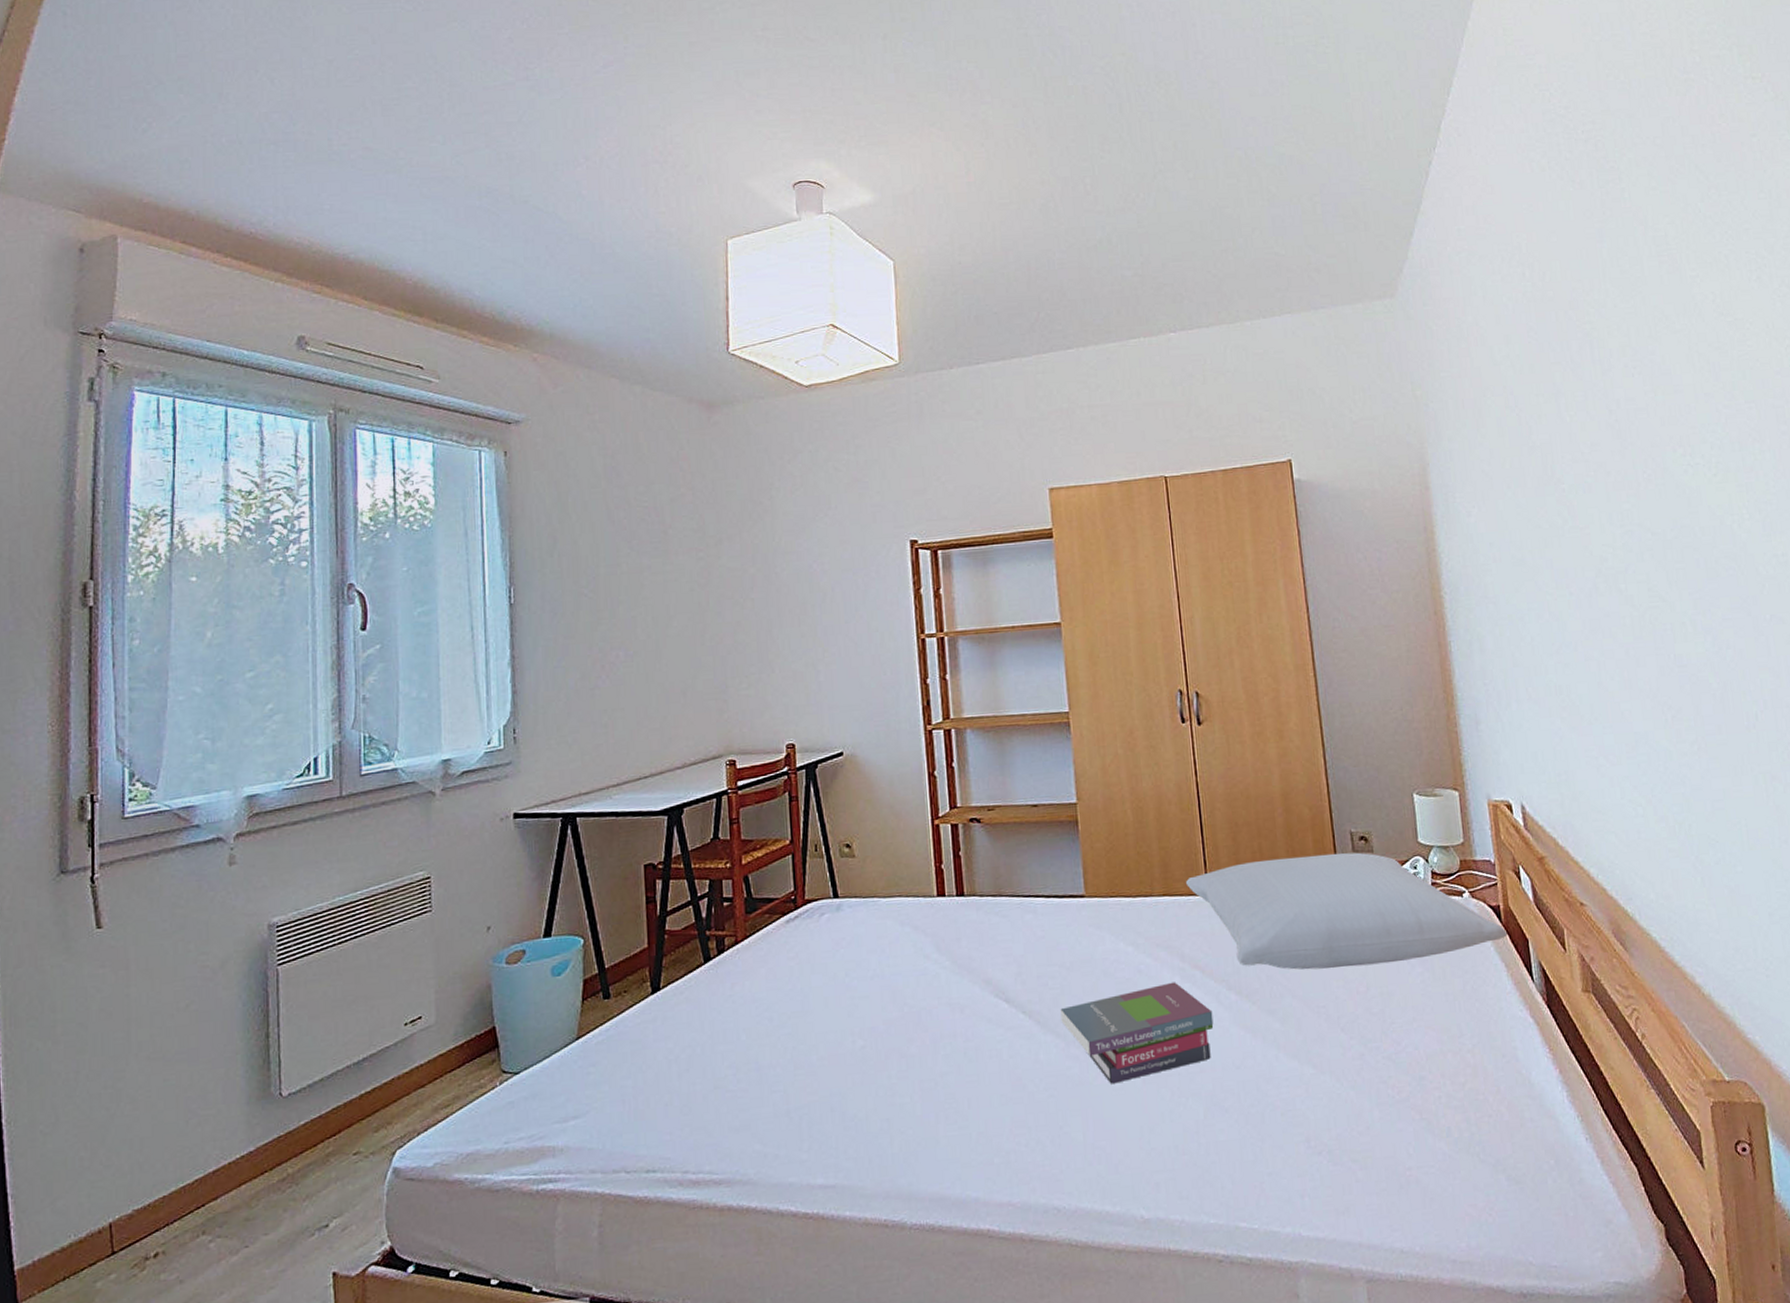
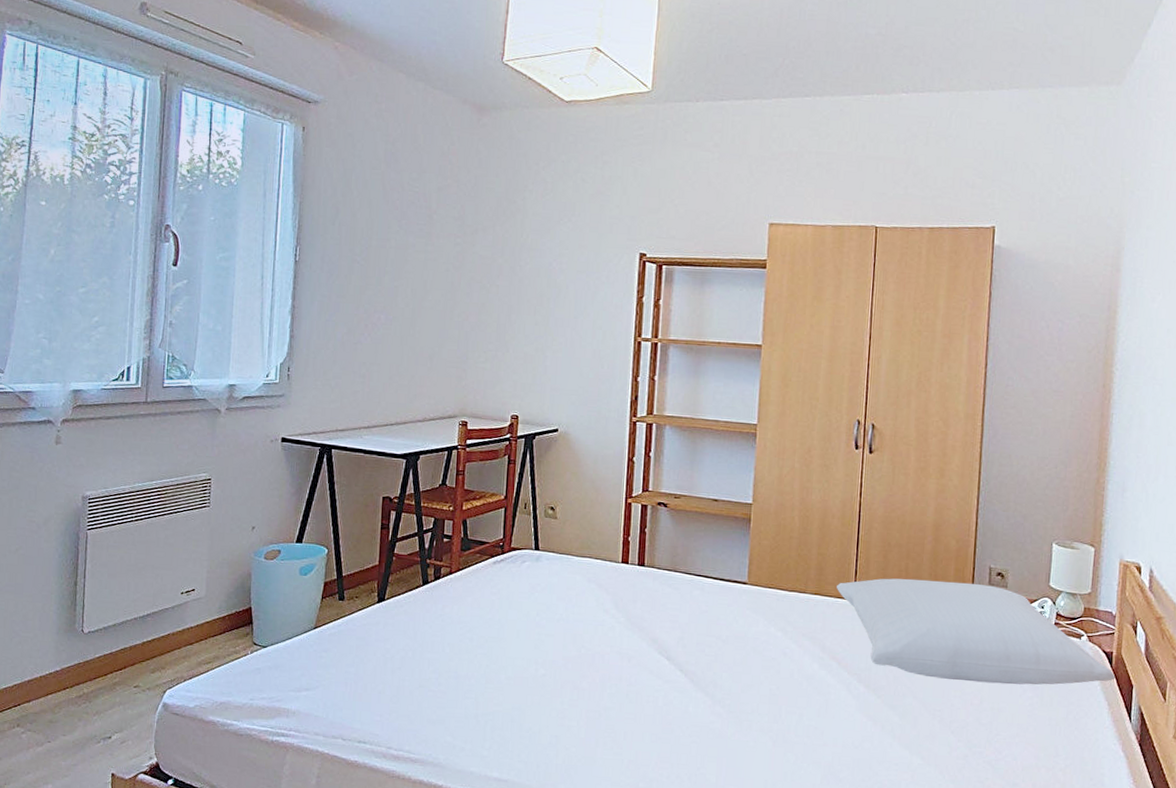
books: present [1060,982,1214,1084] -> none [711,667,842,742]

